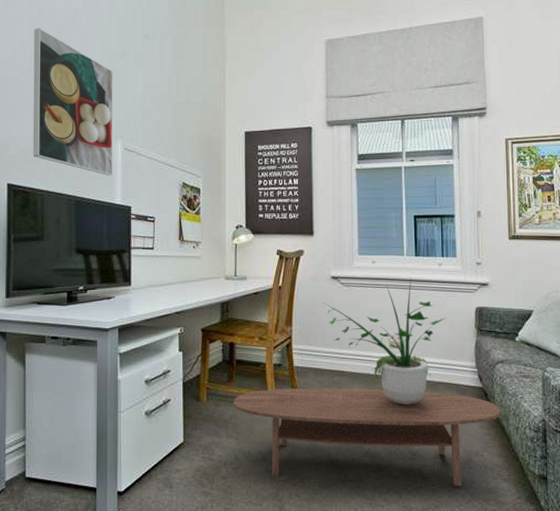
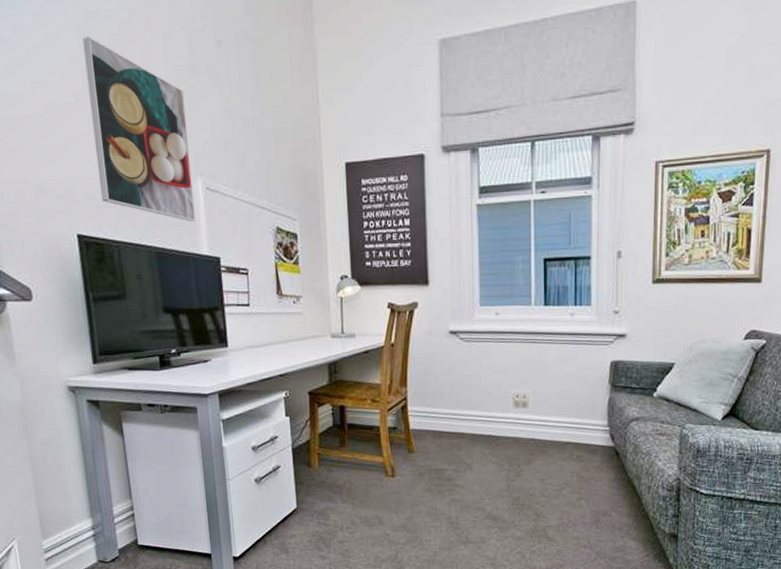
coffee table: present [233,388,501,486] -> none [346,450,632,546]
potted plant: present [323,278,447,405] -> none [441,330,578,467]

